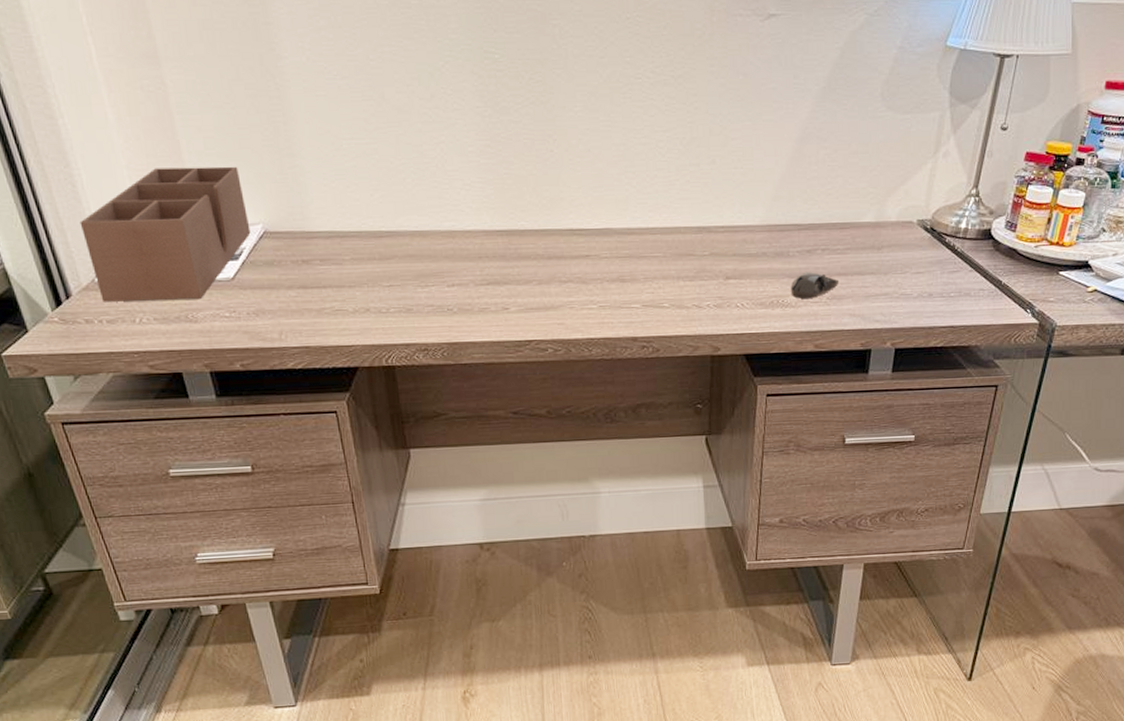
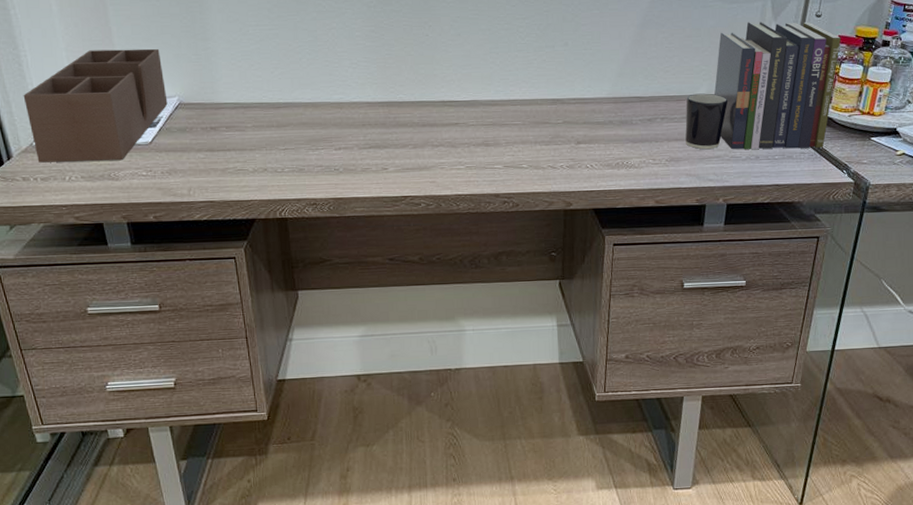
computer mouse: present [790,271,839,299] -> none [634,137,677,160]
mug: none [849,220,899,286] -> present [685,93,728,150]
books: none [883,135,1029,286] -> present [714,22,841,149]

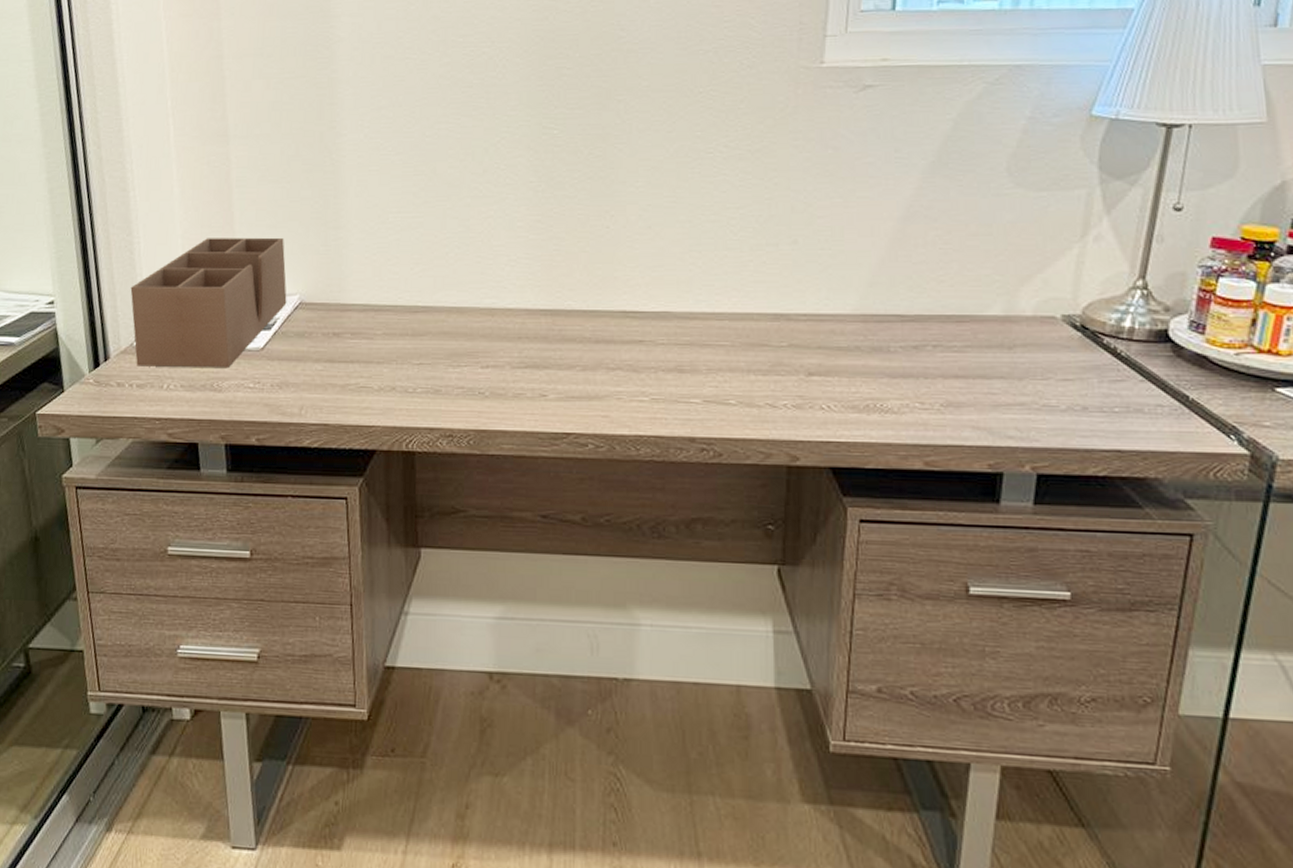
mug: present [685,93,728,150] -> none [970,313,1037,393]
books: present [714,22,841,149] -> none [1014,216,1217,399]

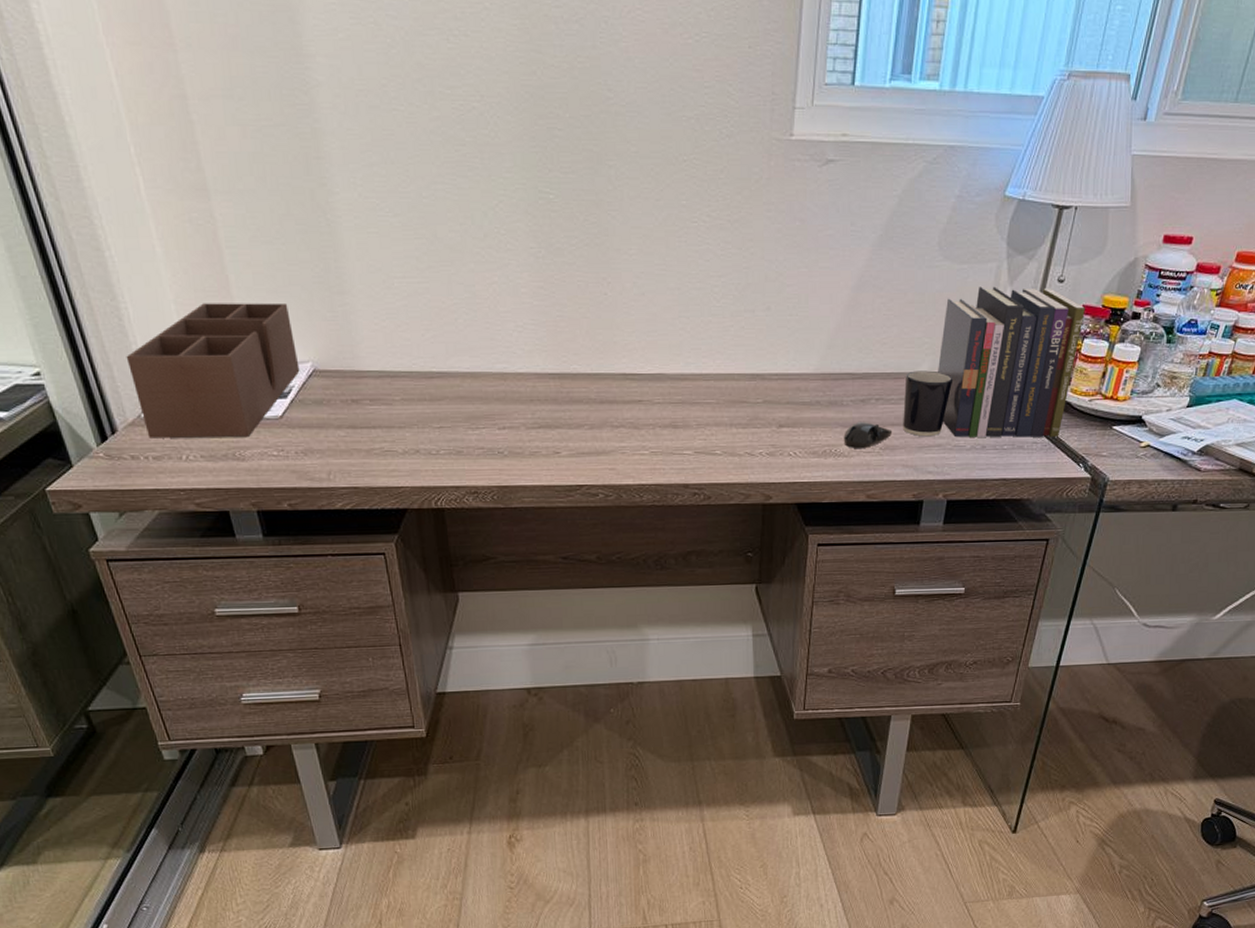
computer mouse: none [891,371,957,404] -> present [843,421,893,448]
mug: none [970,313,1037,393] -> present [903,370,953,437]
books: none [1014,216,1217,399] -> present [938,286,1085,438]

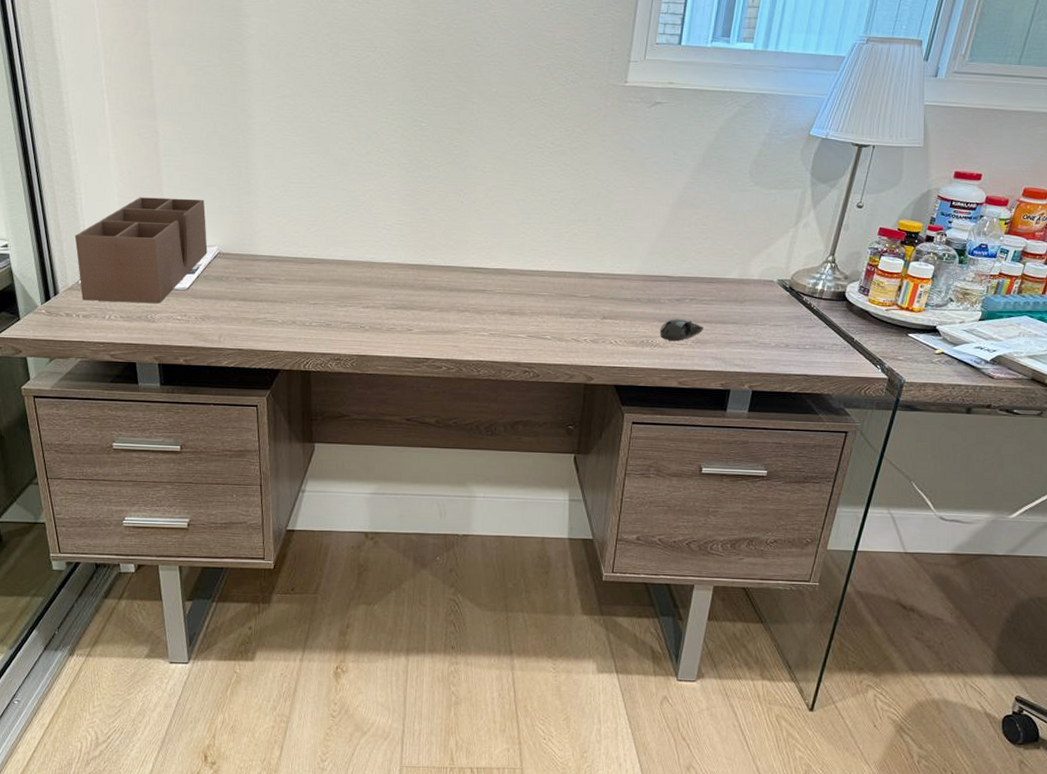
mug: present [903,370,953,437] -> none [714,276,761,334]
books: present [938,286,1085,438] -> none [747,208,882,340]

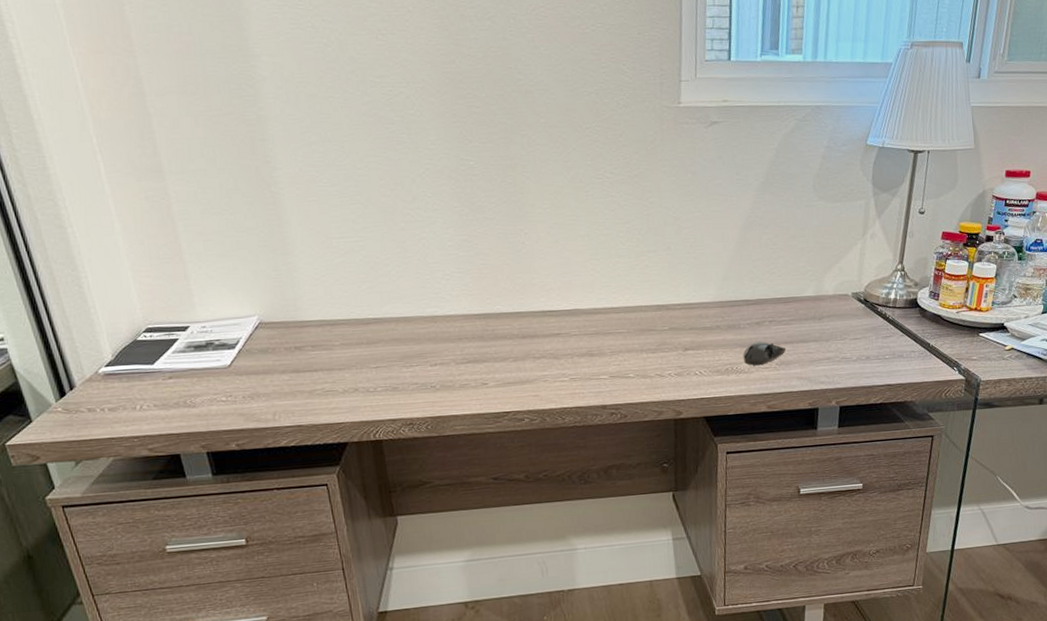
desk organizer: present [74,197,208,303] -> none [85,265,247,392]

